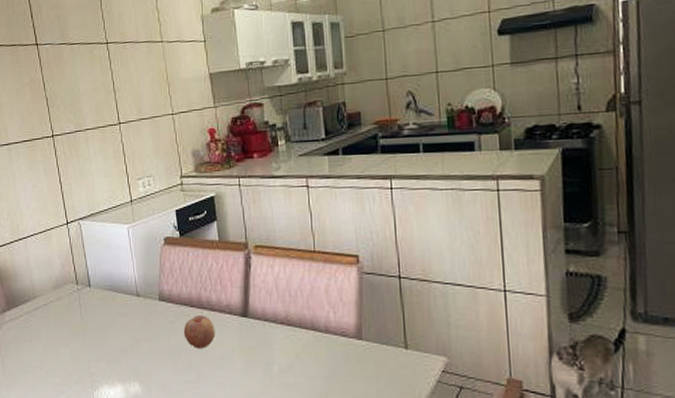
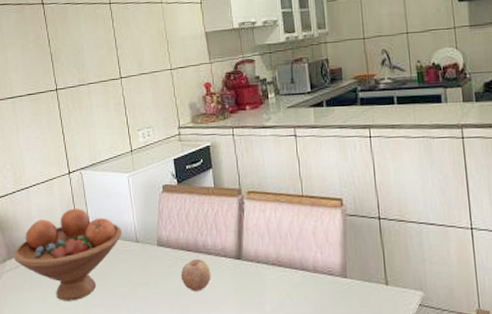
fruit bowl: none [13,260,123,354] -> present [13,208,122,301]

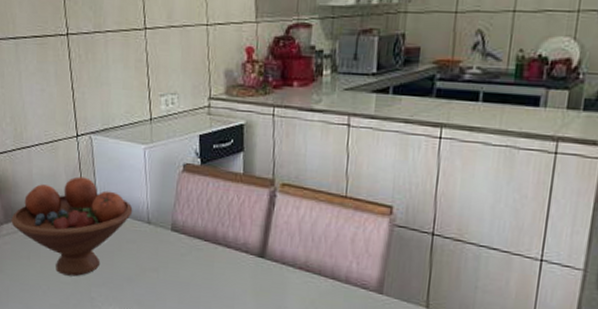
fruit: present [180,259,211,292] -> none [194,250,229,286]

